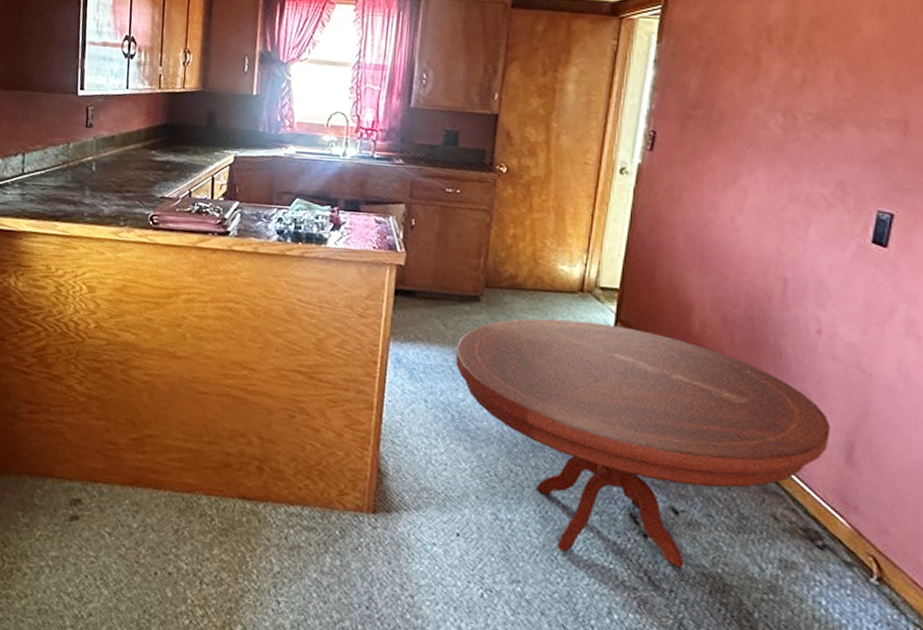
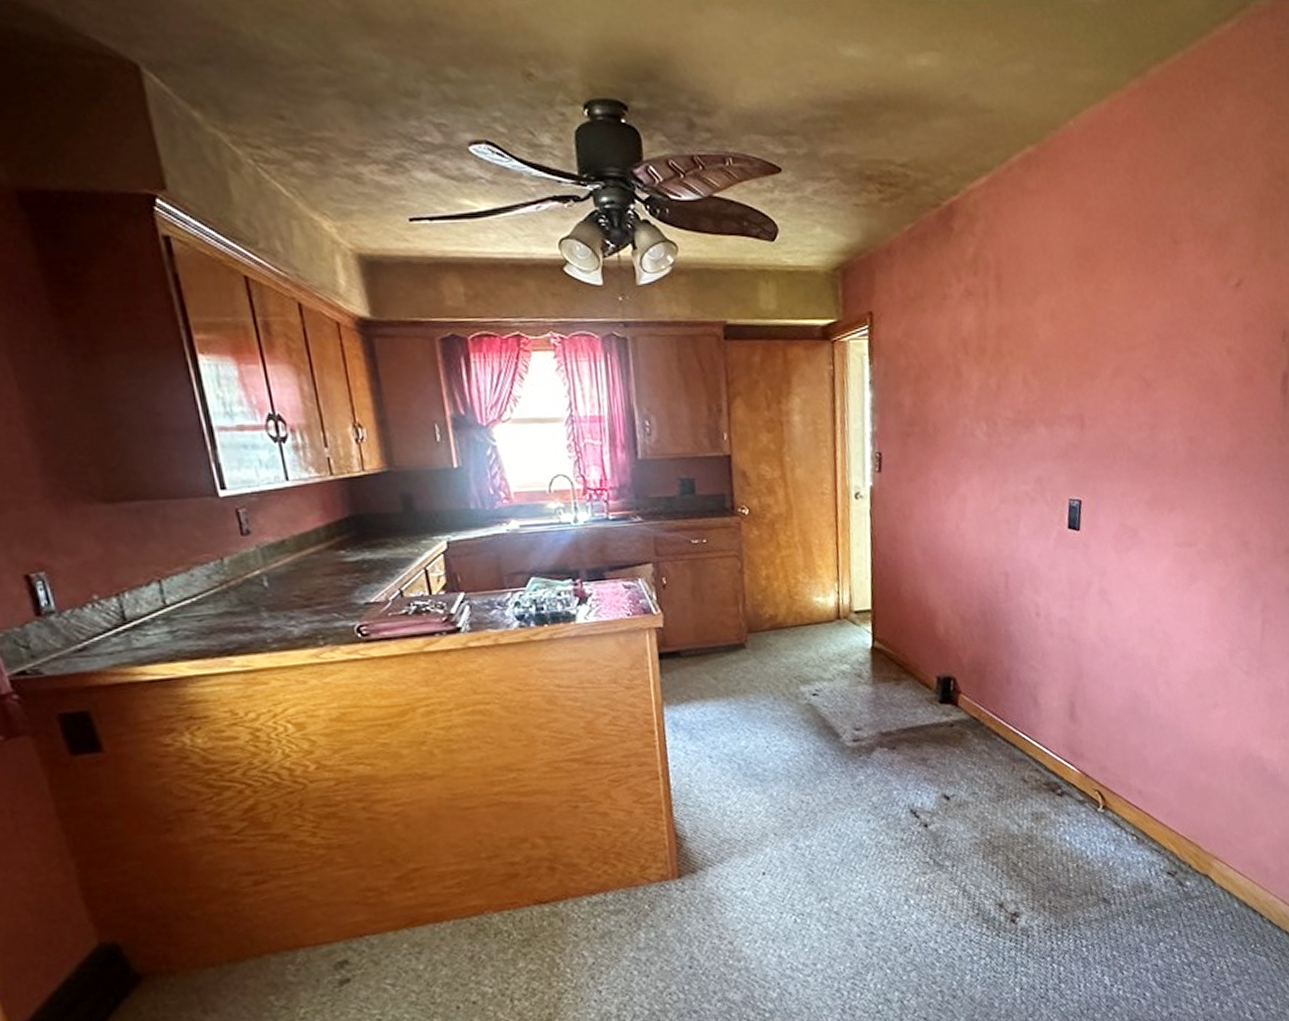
round table: present [455,318,830,568] -> none [730,644,1056,860]

